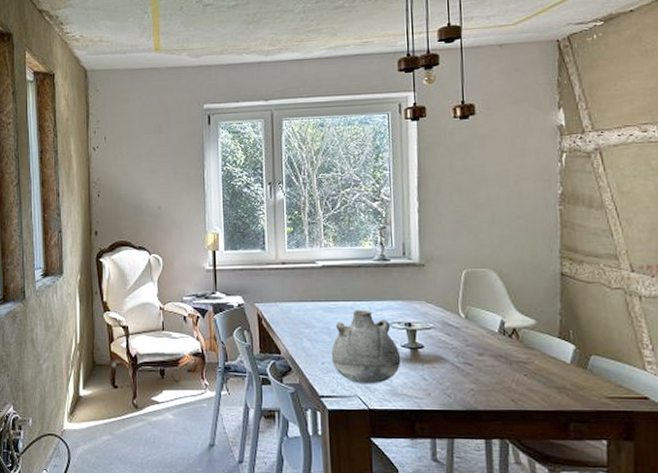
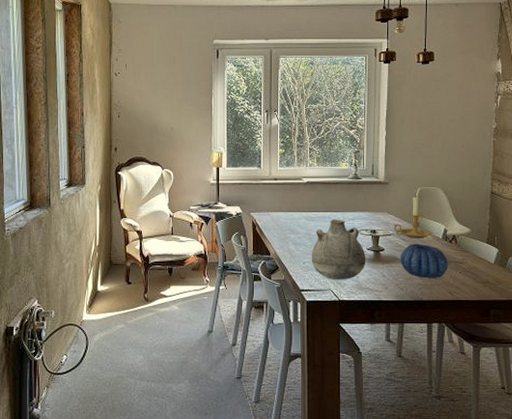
candle holder: none [434,280,487,333] -> present [393,196,434,239]
decorative bowl: none [444,338,509,382] -> present [400,243,448,278]

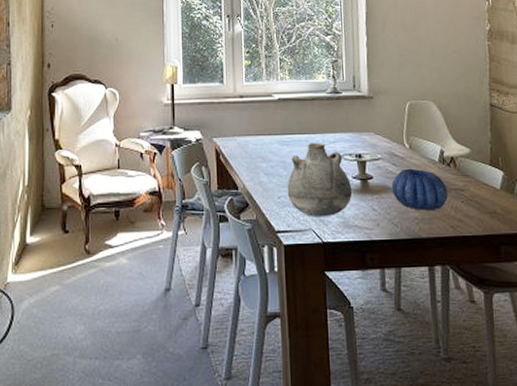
candle holder: present [393,196,434,239] -> none [382,111,429,163]

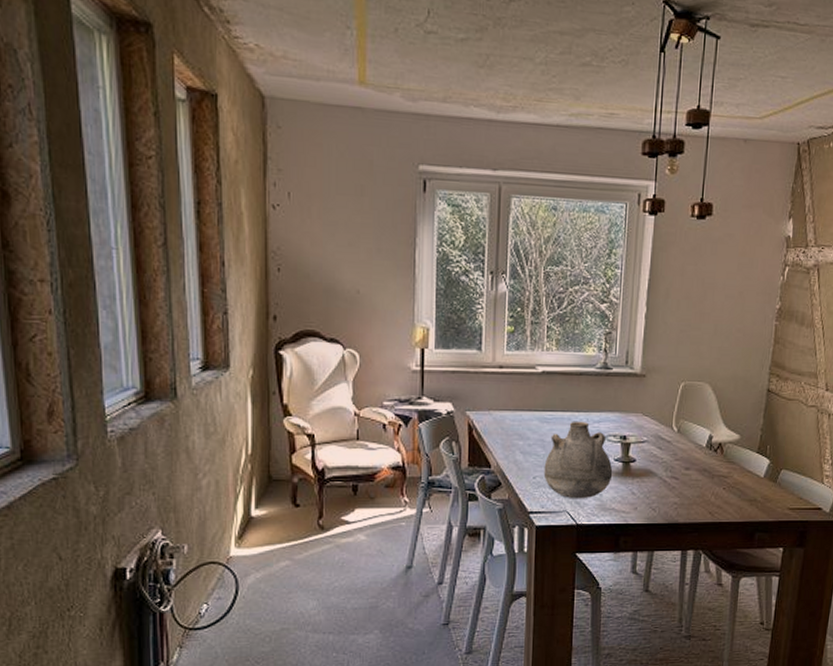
decorative bowl: present [391,168,448,210] -> none [654,452,711,496]

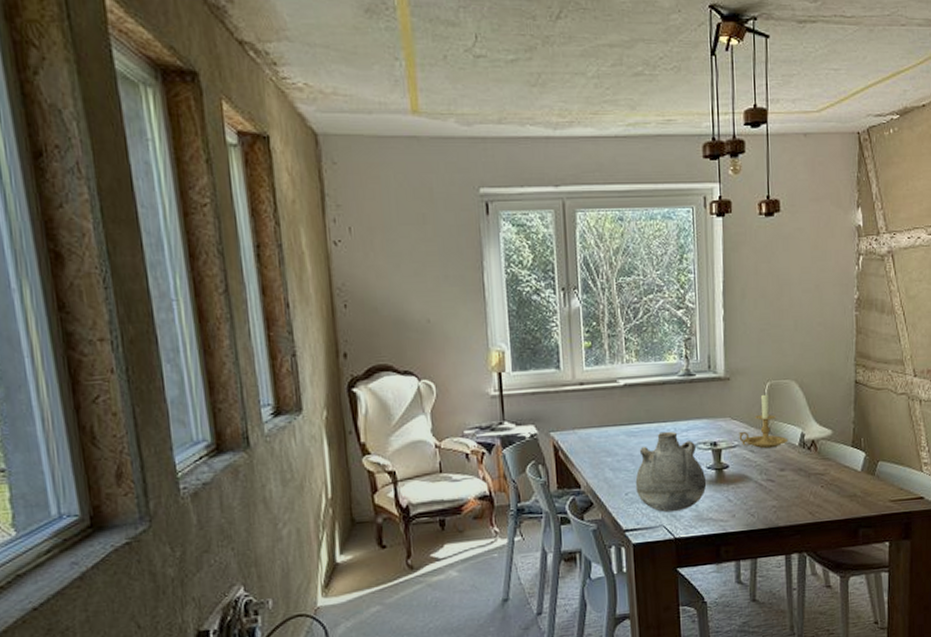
candle holder: none [648,392,696,447] -> present [739,392,789,449]

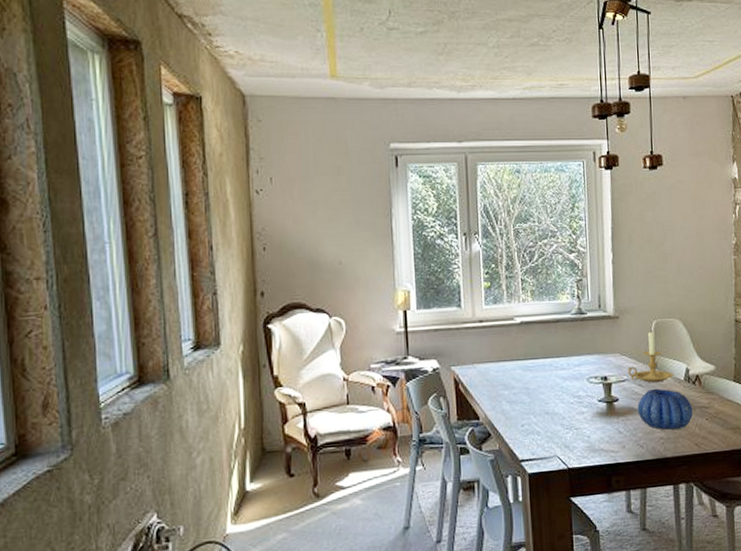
vase: present [635,431,707,512] -> none [531,366,598,443]
decorative bowl: none [748,454,807,498] -> present [637,388,693,430]

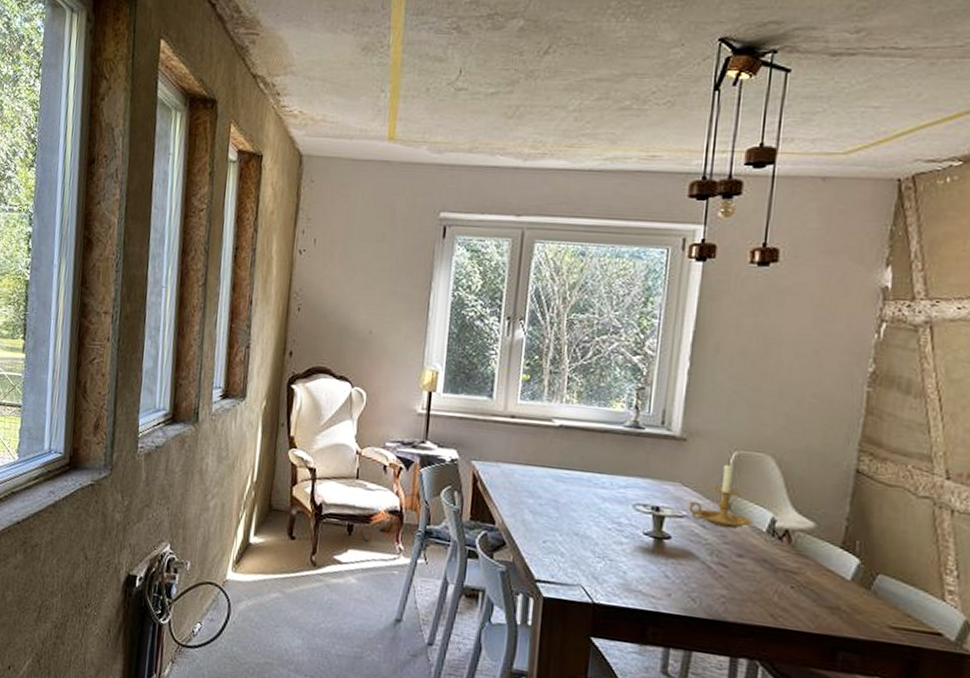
decorative bowl: present [637,388,693,430] -> none [694,533,773,591]

